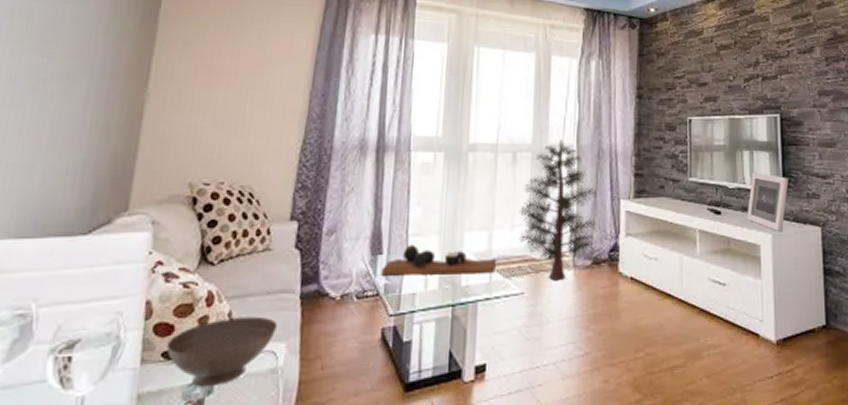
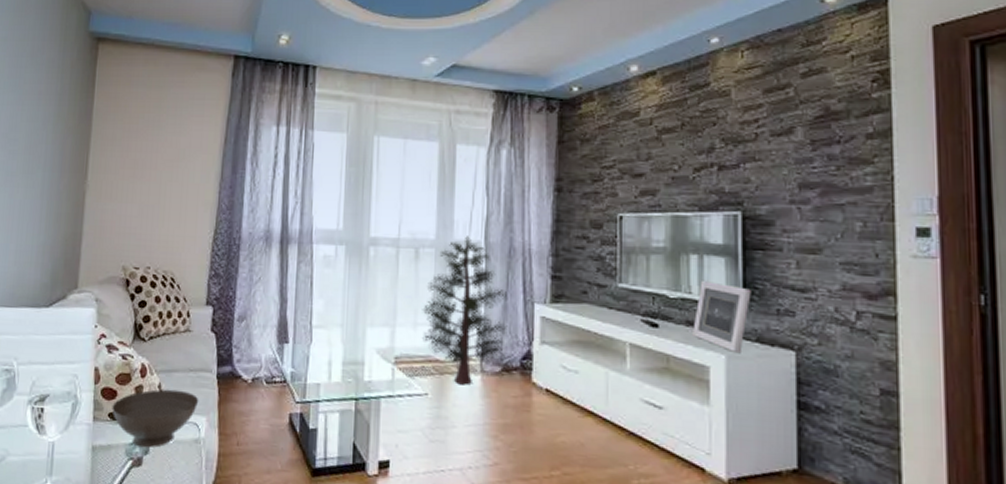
decorative tray: present [381,245,497,276] -> none [287,336,400,371]

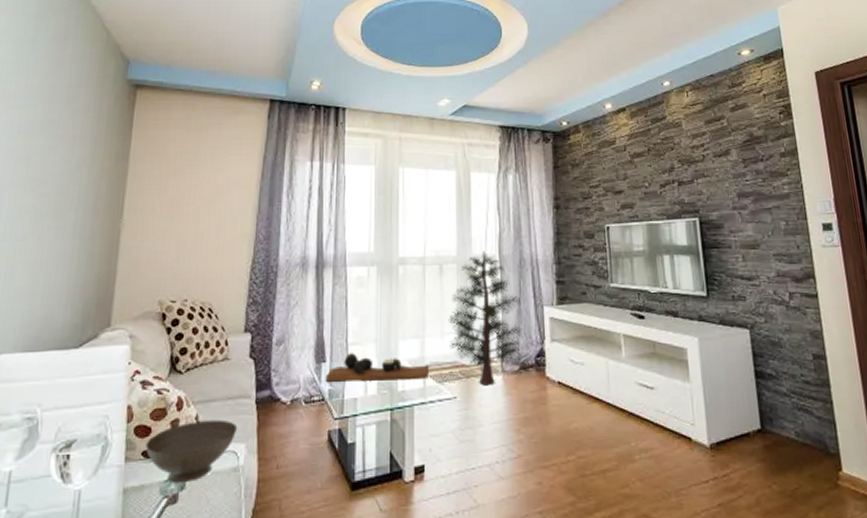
decorative tray: none [287,336,400,371] -> present [325,353,430,382]
picture frame: present [693,280,751,354] -> none [671,275,712,336]

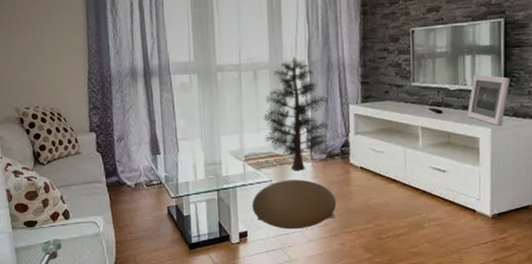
bowl: present [145,419,238,484] -> none [25,199,95,245]
decorative tray: present [325,353,430,382] -> none [161,147,249,170]
pouf: none [432,396,532,463] -> present [252,179,337,230]
picture frame: none [671,275,712,336] -> present [467,74,510,126]

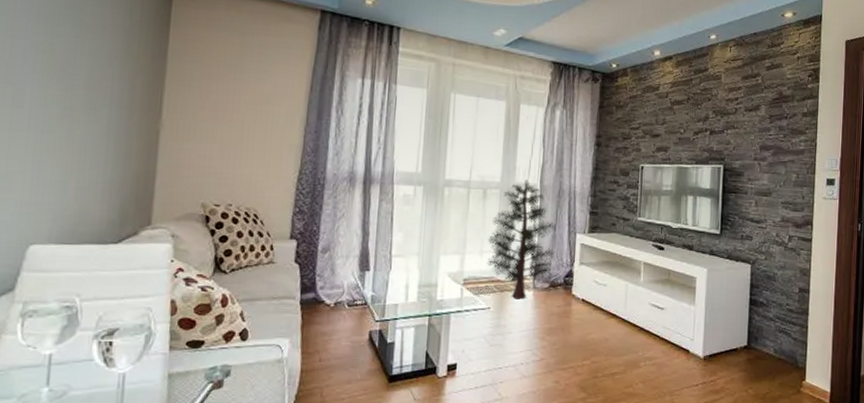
pouf: present [252,179,337,230] -> none [465,308,555,364]
picture frame: present [467,74,510,126] -> none [686,214,726,268]

